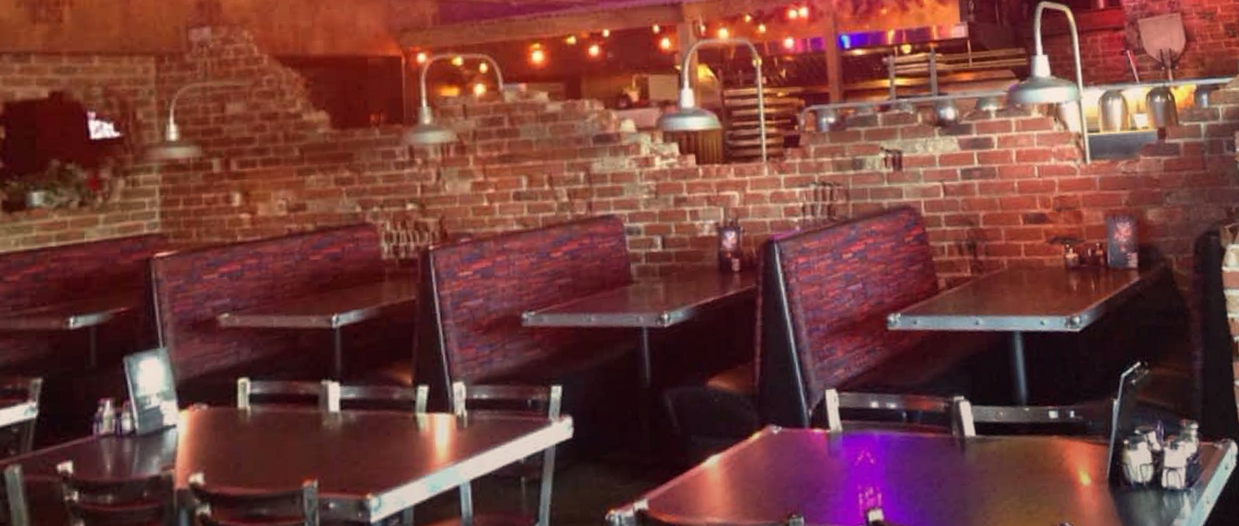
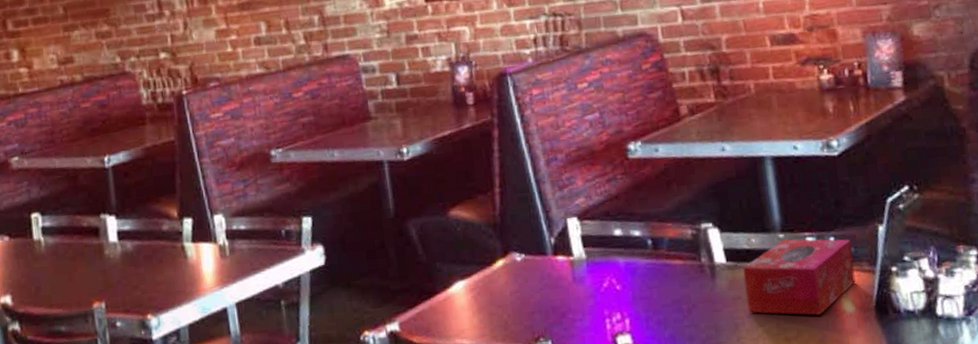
tissue box: none [991,412,1092,488] -> present [743,239,856,316]

